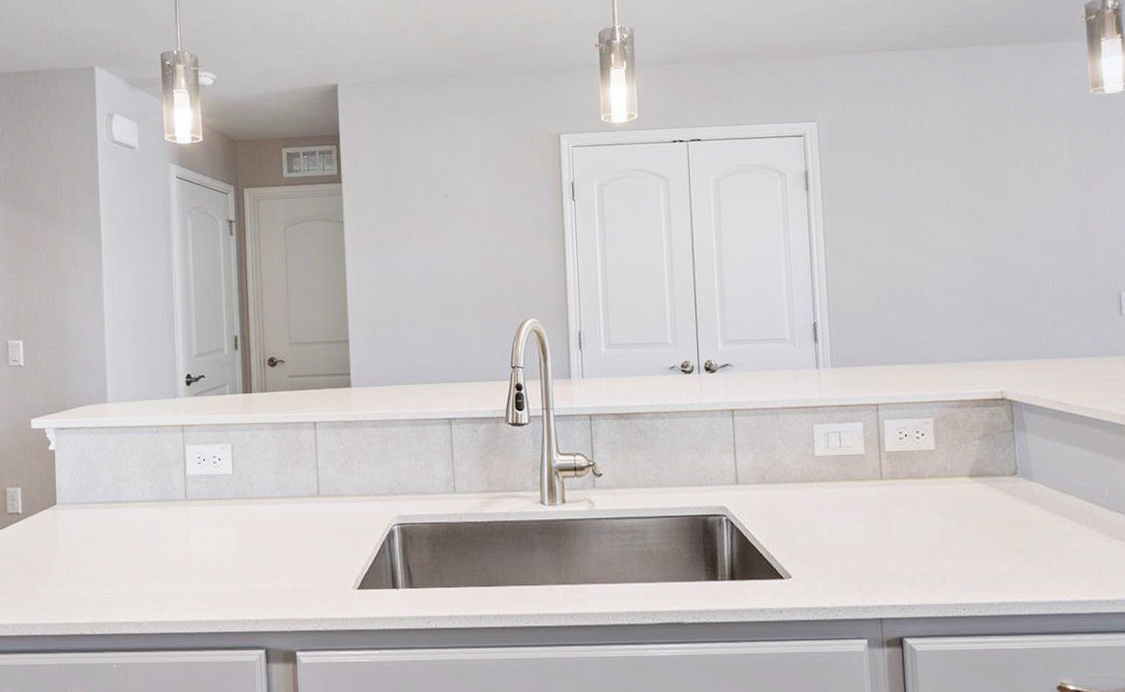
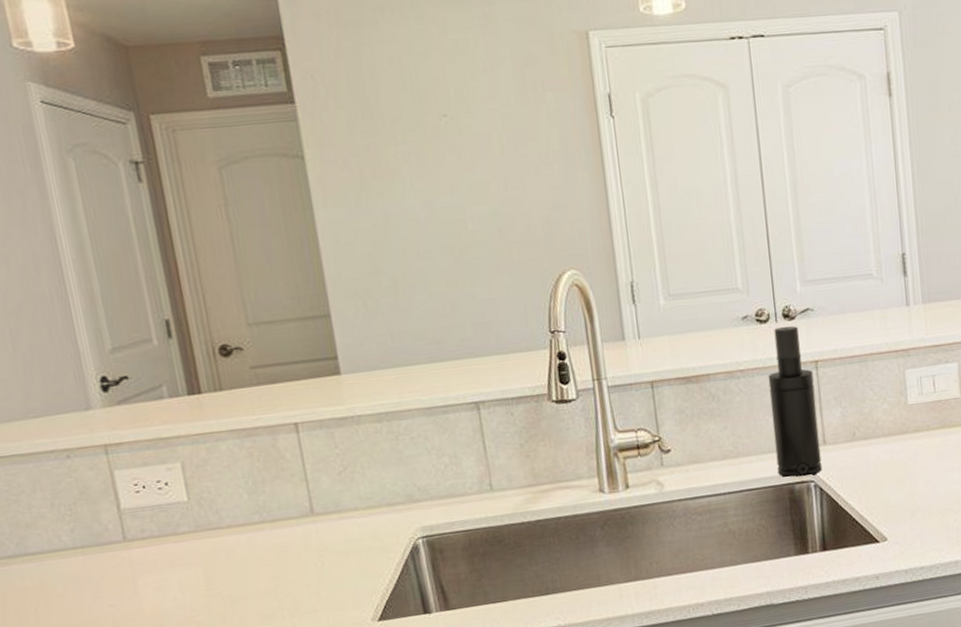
soap dispenser: none [689,377,734,511] -> present [768,326,822,478]

